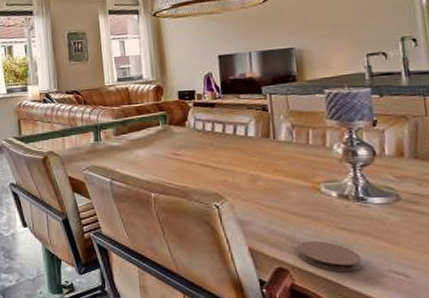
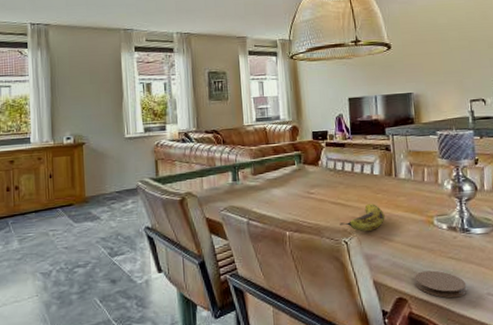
fruit: none [210,167,262,196] -> present [340,204,385,232]

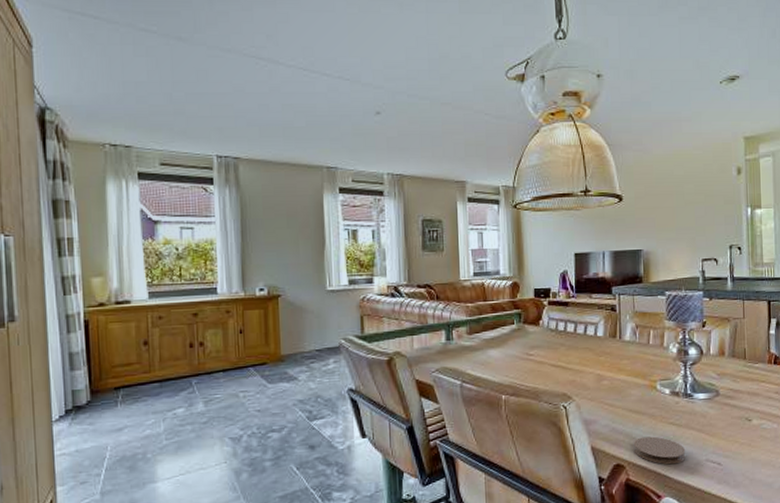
fruit: present [340,204,385,232] -> none [559,367,607,396]

